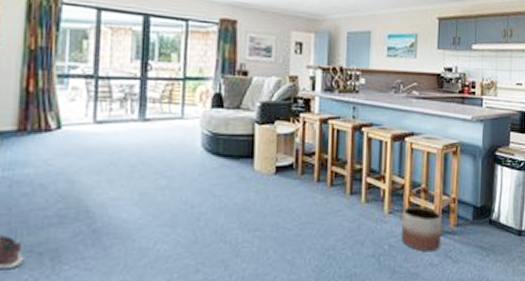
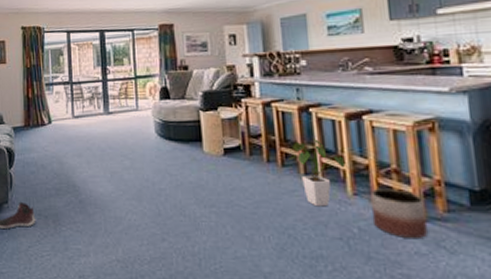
house plant: none [338,157,386,226] -> present [289,137,346,207]

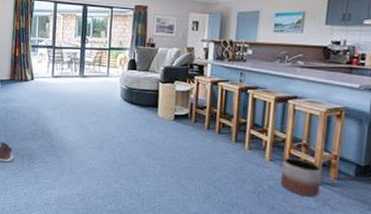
house plant: present [289,137,346,207] -> none [225,113,268,167]

